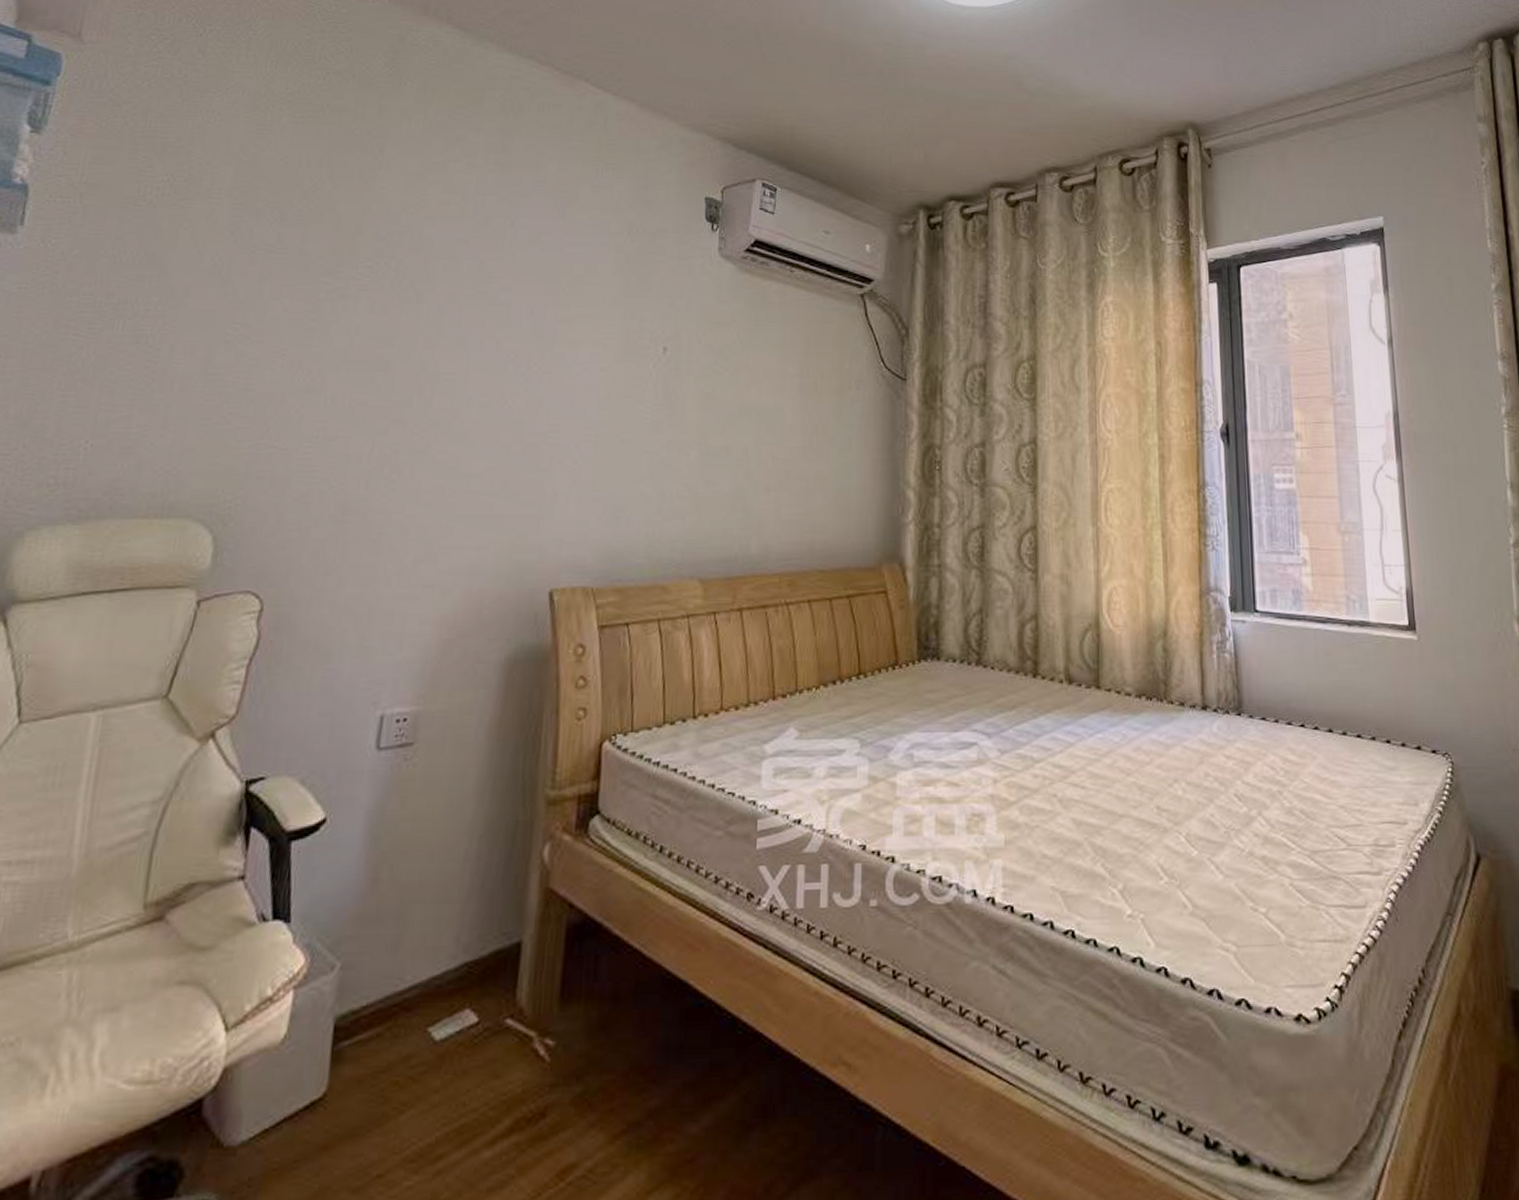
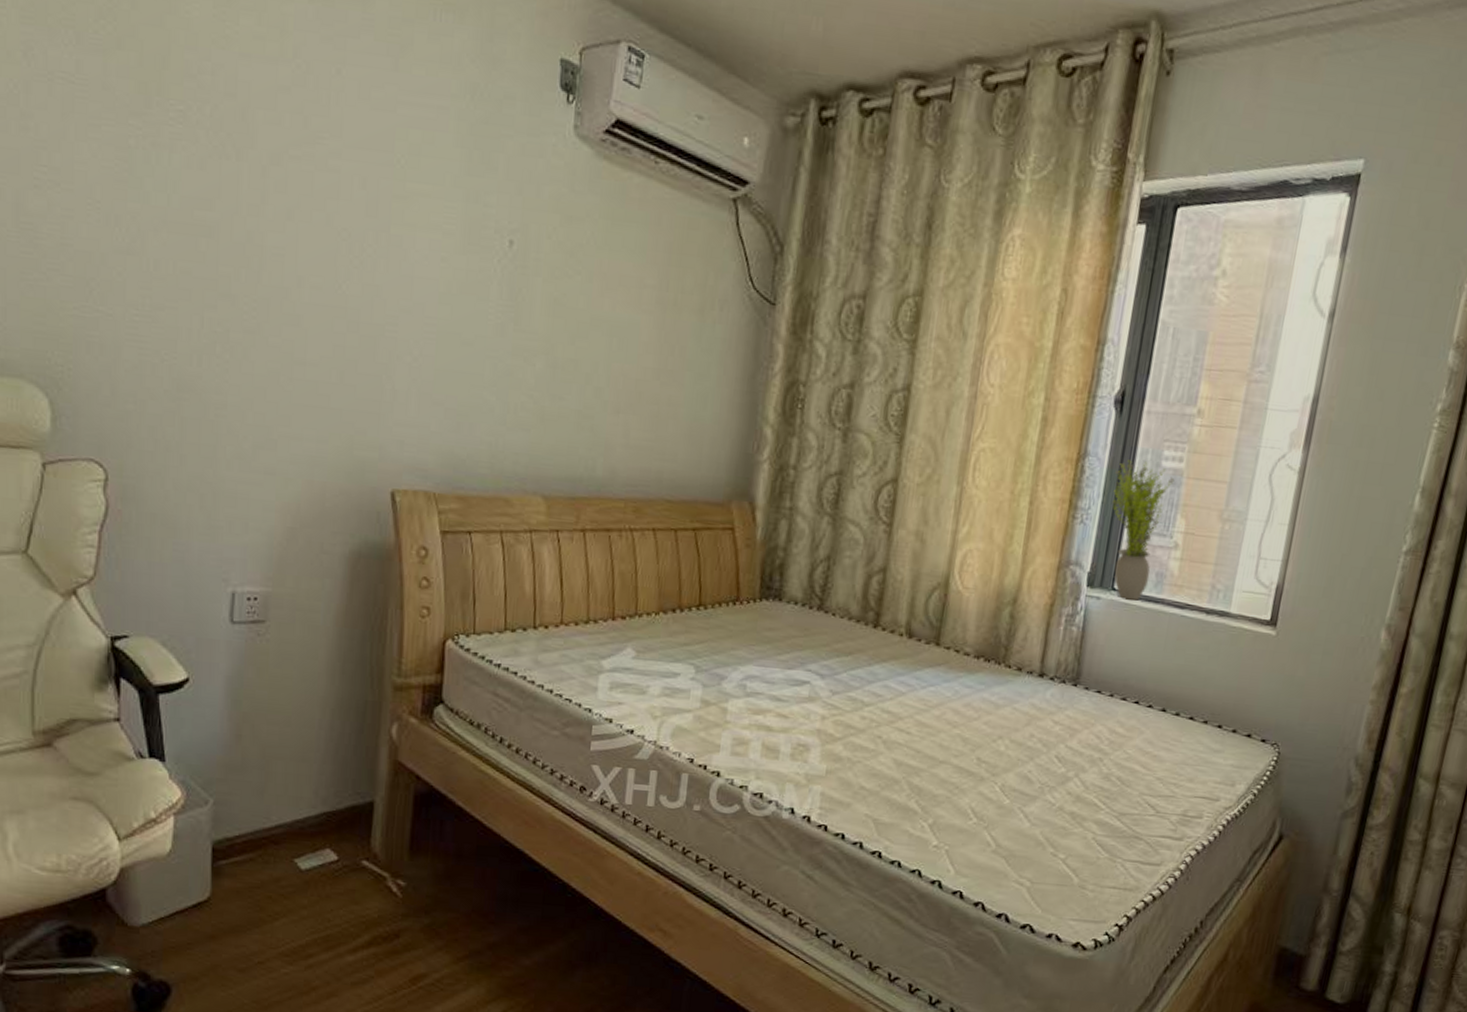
potted plant: none [1235,486,1290,621] -> present [1112,460,1175,602]

